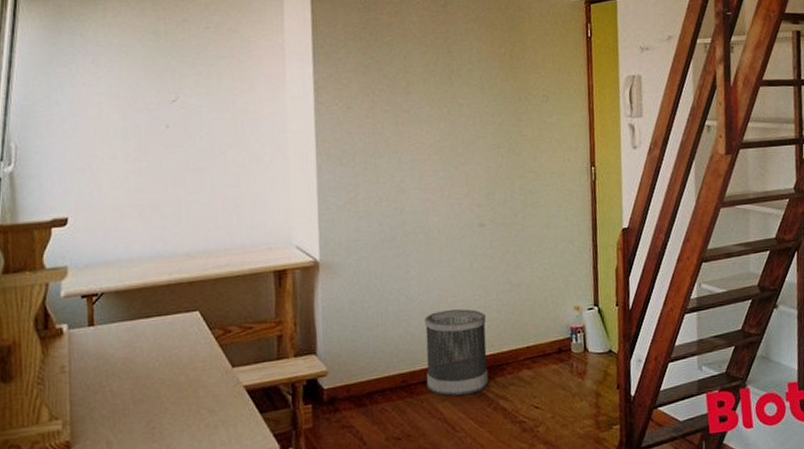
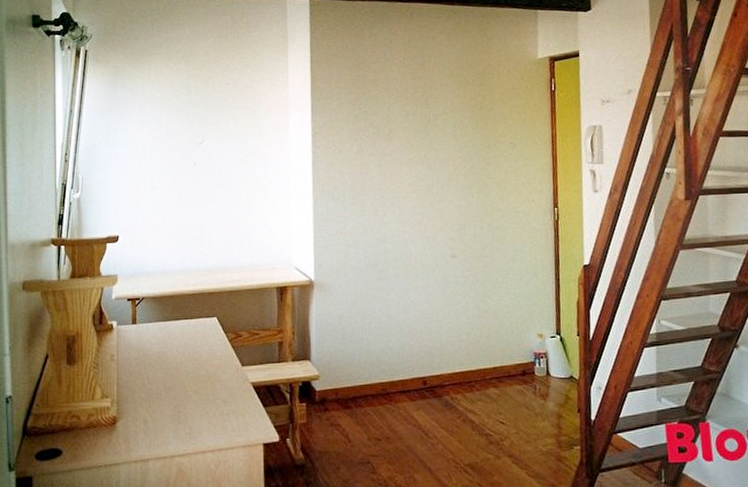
wastebasket: present [425,309,489,396] -> none [403,329,459,406]

